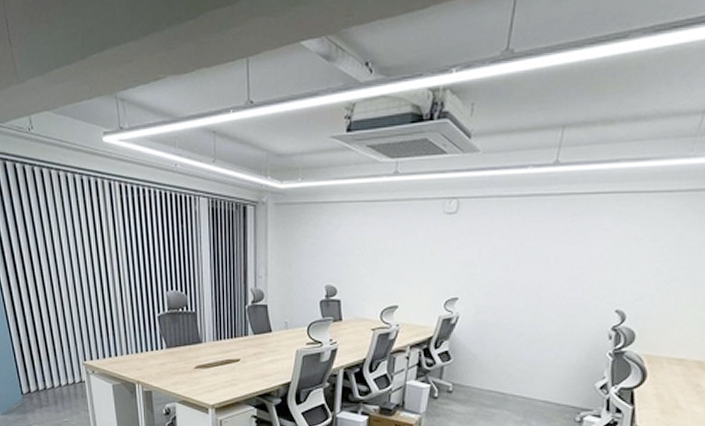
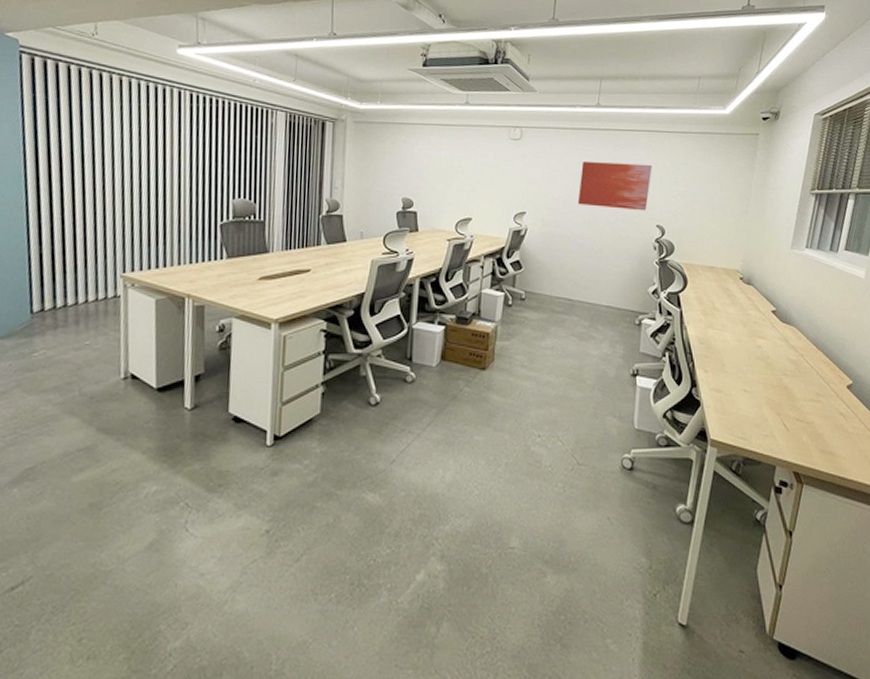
wall art: none [519,235,619,294] -> present [577,160,652,211]

